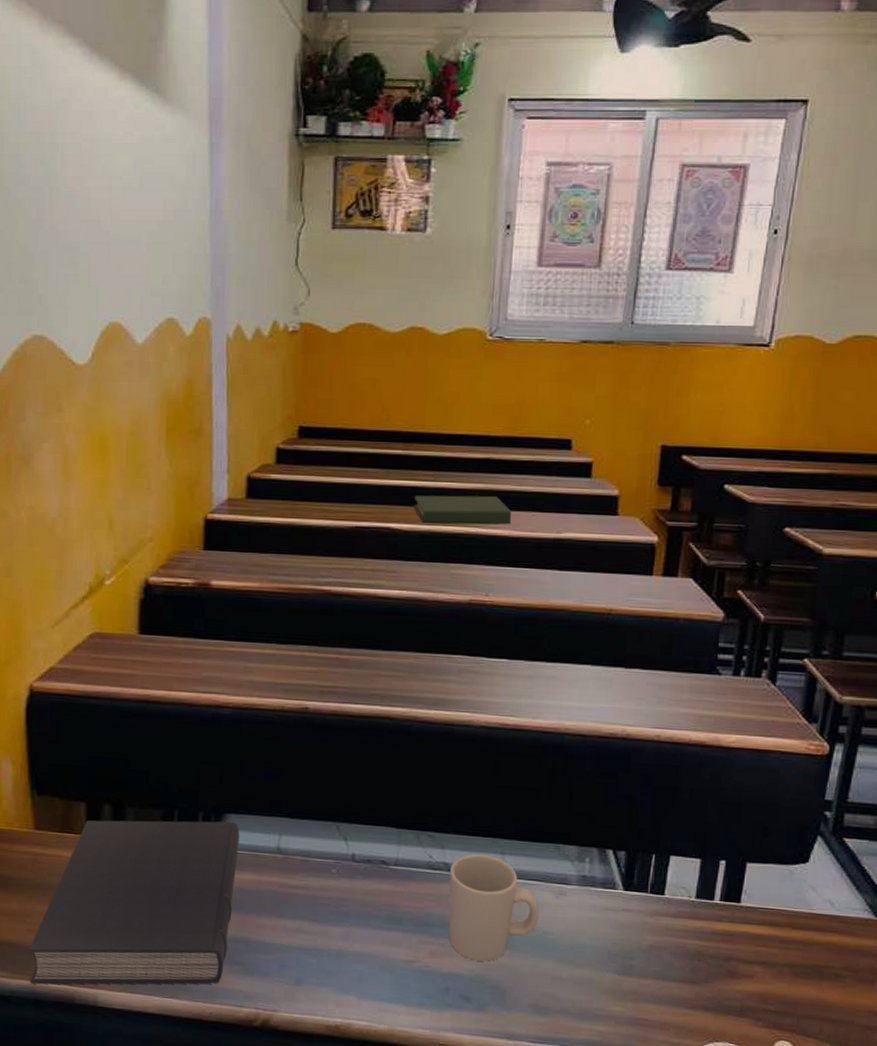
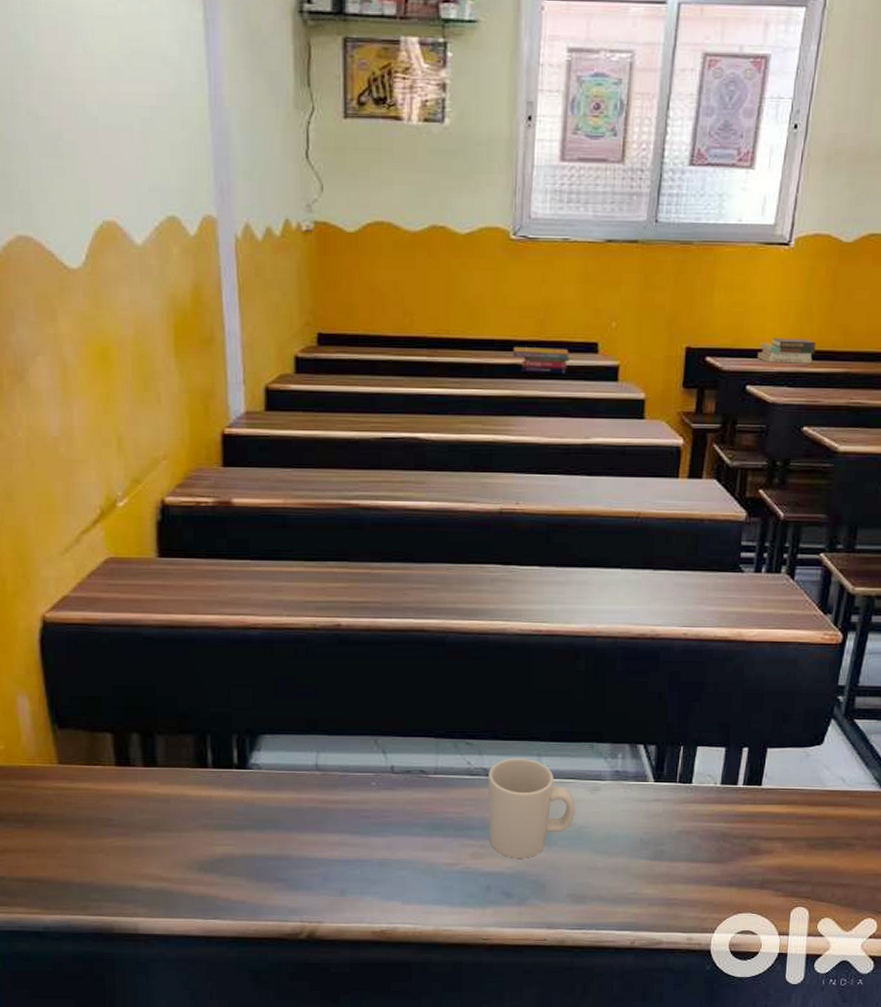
book: present [28,820,240,985] -> none [61,742,276,918]
hardback book: present [414,495,512,525] -> none [441,402,541,433]
books: none [486,442,542,469] -> present [513,347,569,374]
books: none [735,437,799,464] -> present [757,337,817,364]

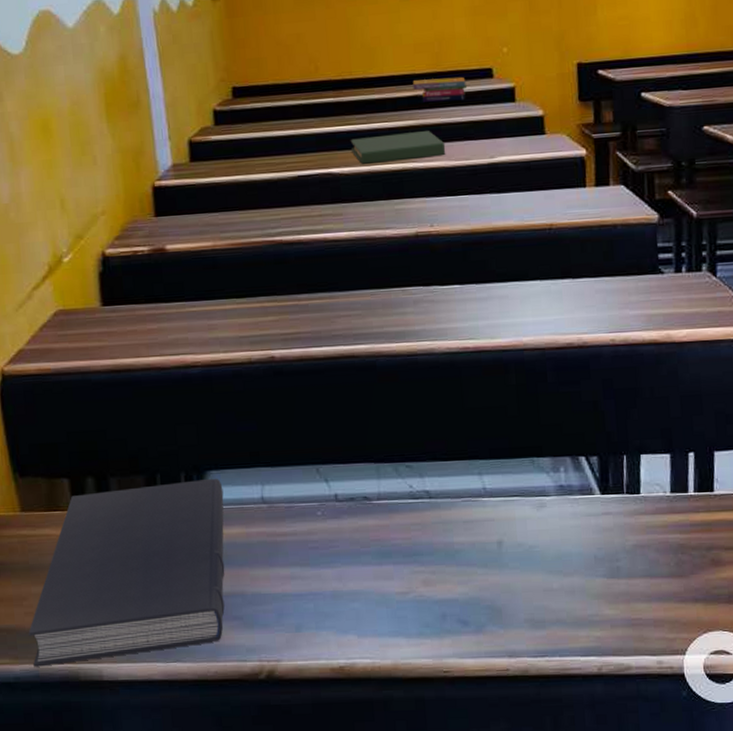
book: none [61,742,276,918] -> present [28,478,225,667]
hardback book: none [441,402,541,433] -> present [351,131,446,165]
mug: present [488,757,576,858] -> none [431,477,524,584]
books: present [757,337,817,364] -> none [647,43,705,69]

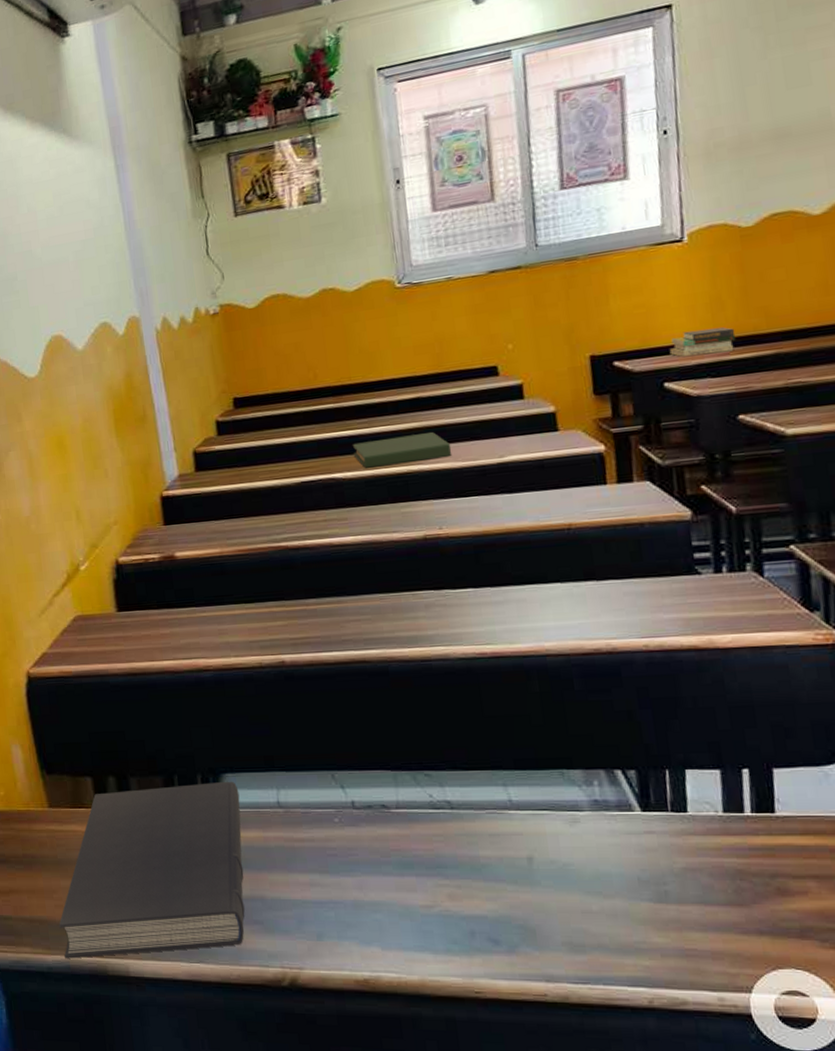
books: present [412,76,466,103] -> none [413,376,471,404]
books: none [647,43,705,69] -> present [669,327,736,358]

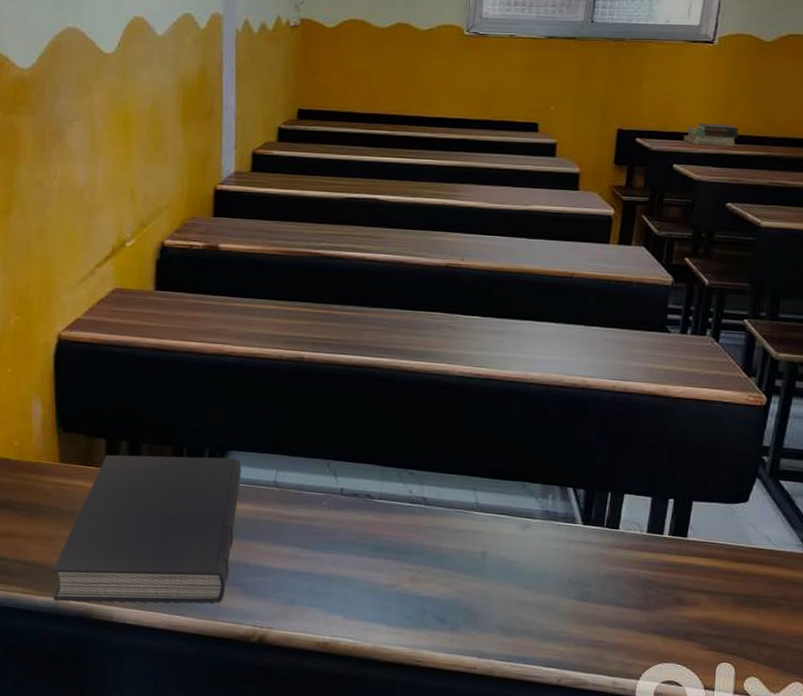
hardback book: present [353,432,452,469] -> none [399,170,485,198]

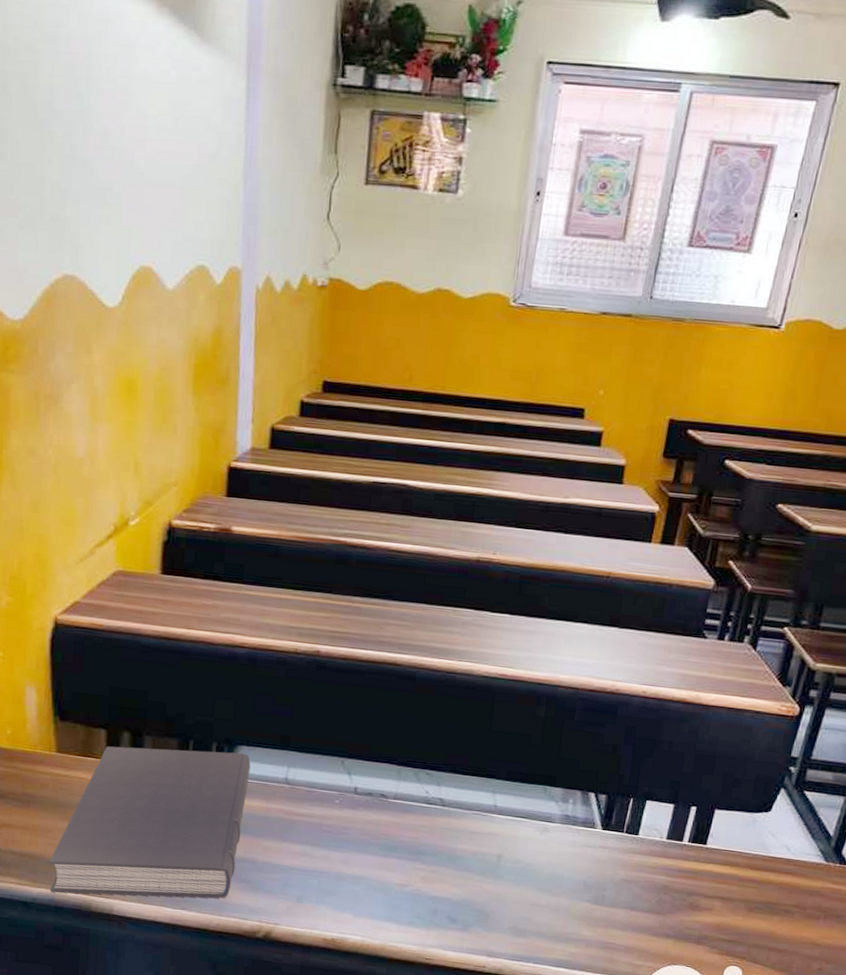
books: present [683,122,739,147] -> none [738,416,799,444]

